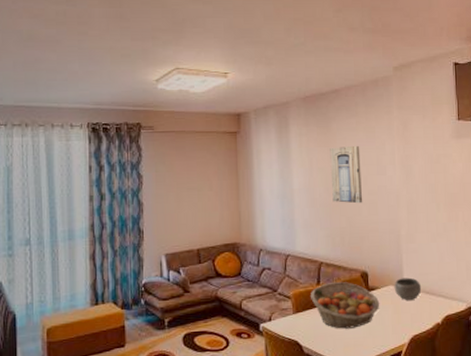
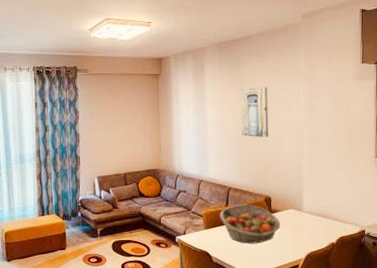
bowl: present [394,277,422,300] -> none [294,203,319,222]

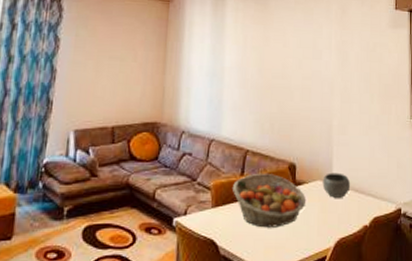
wall art: present [240,86,269,138] -> none [264,26,297,88]
bowl: none [294,203,319,222] -> present [322,173,351,198]

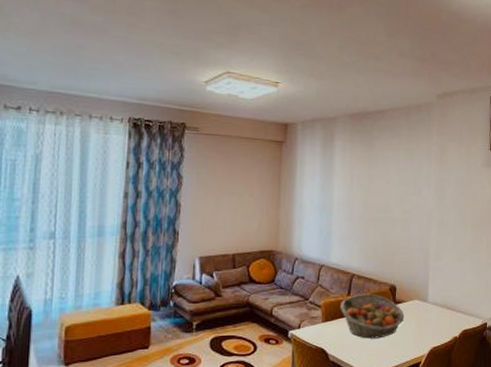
bowl: present [322,173,351,198] -> none [419,293,444,314]

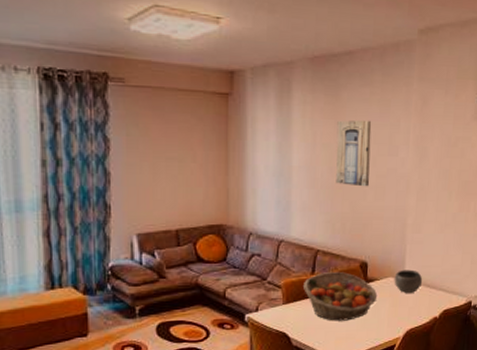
wall art: none [369,165,400,221] -> present [336,120,372,187]
bowl: none [419,293,444,314] -> present [394,269,423,293]

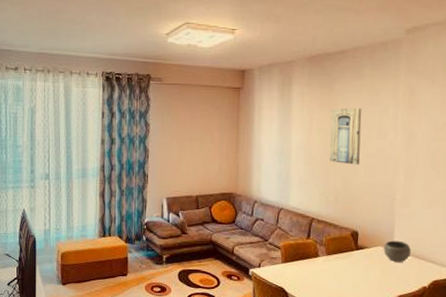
fruit basket: present [304,271,378,321] -> none [300,237,368,283]

